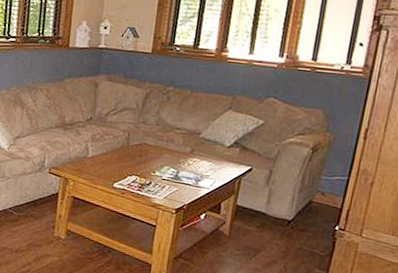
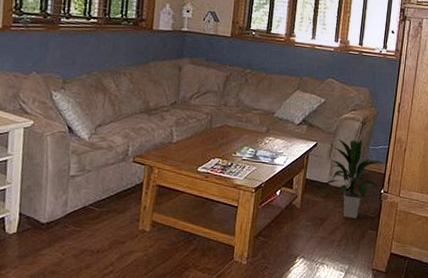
indoor plant: none [252,164,343,255] -> present [319,138,386,219]

